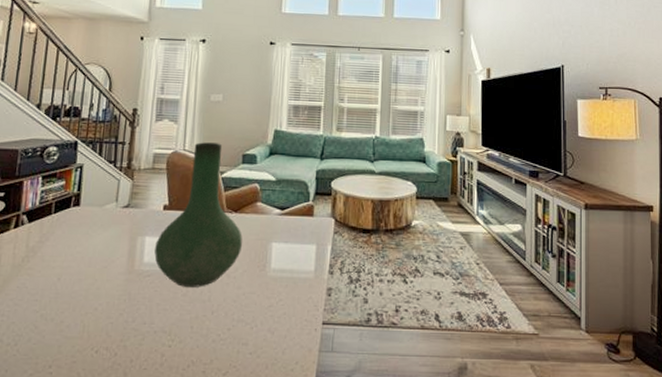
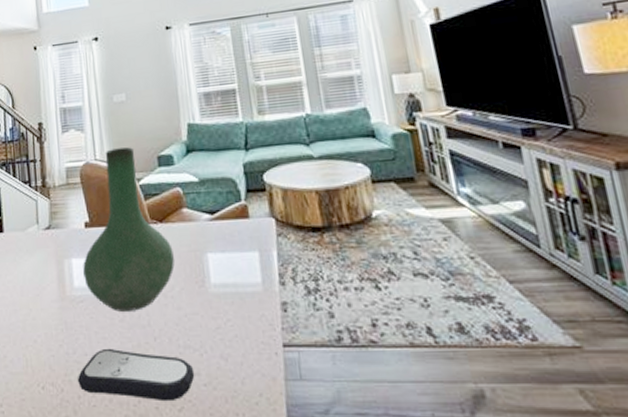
remote control: none [133,319,243,367] -> present [78,349,195,402]

